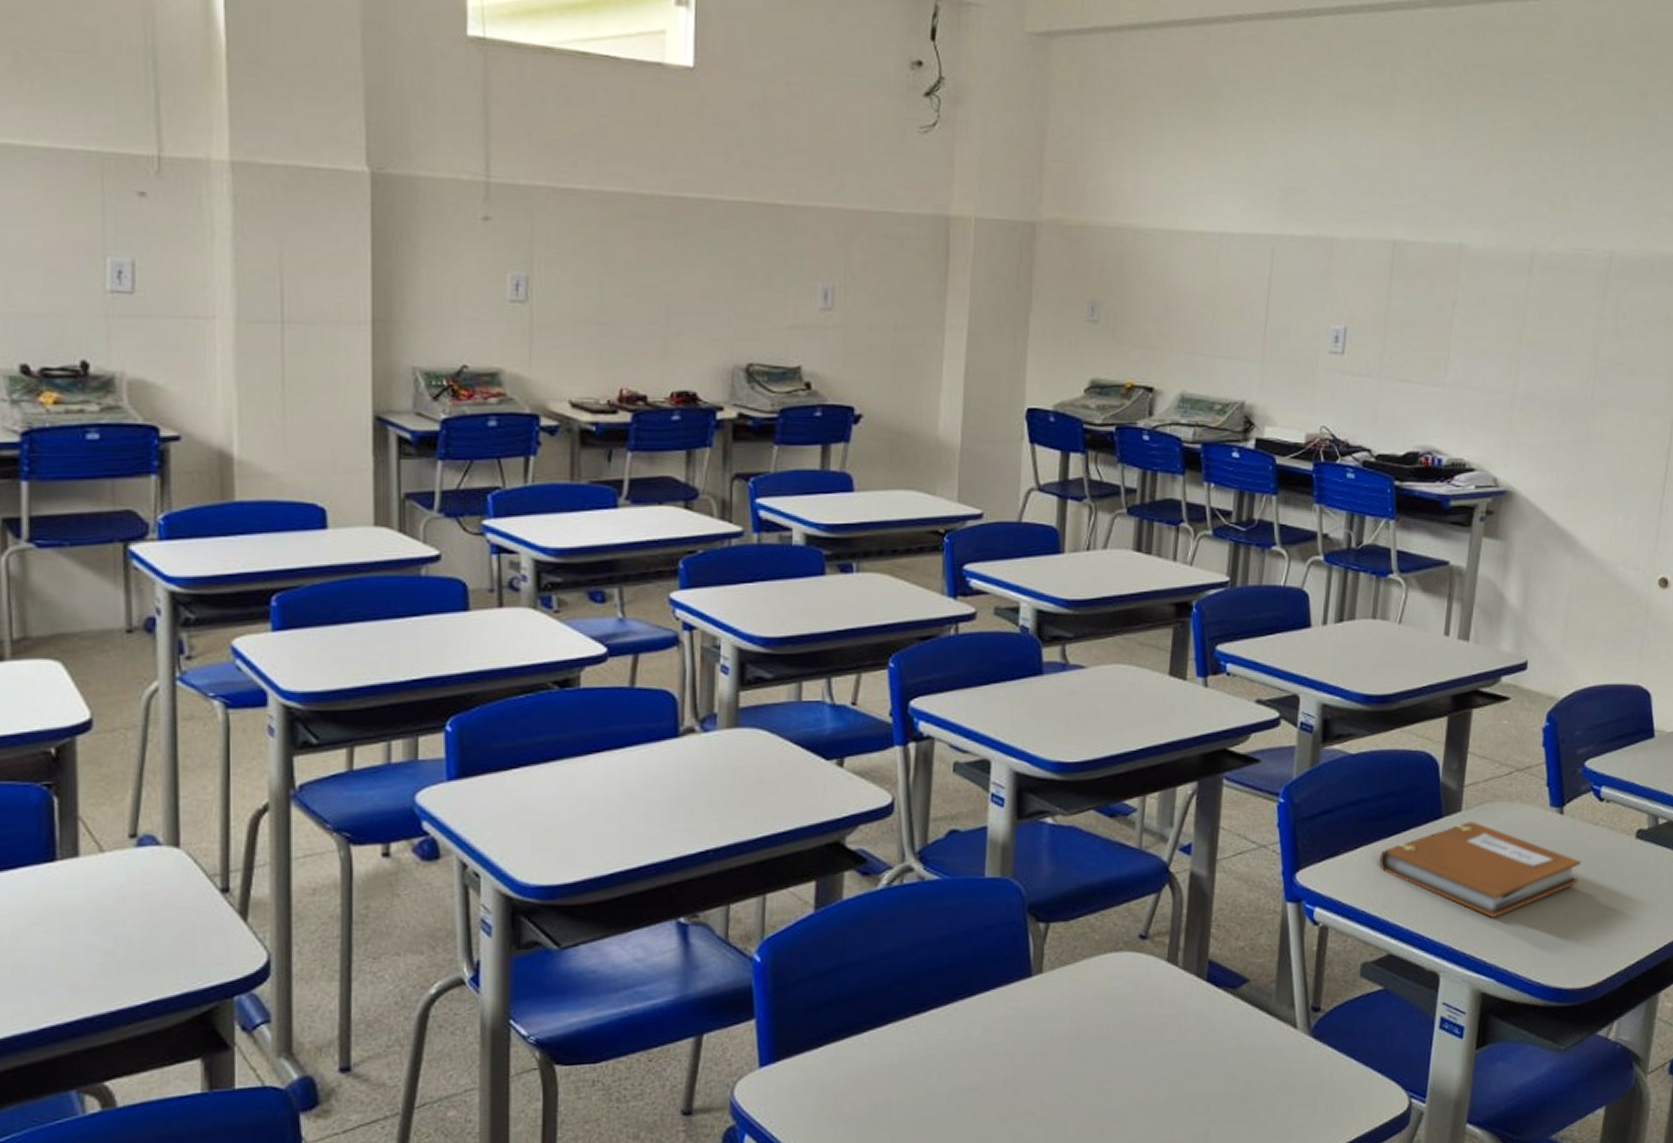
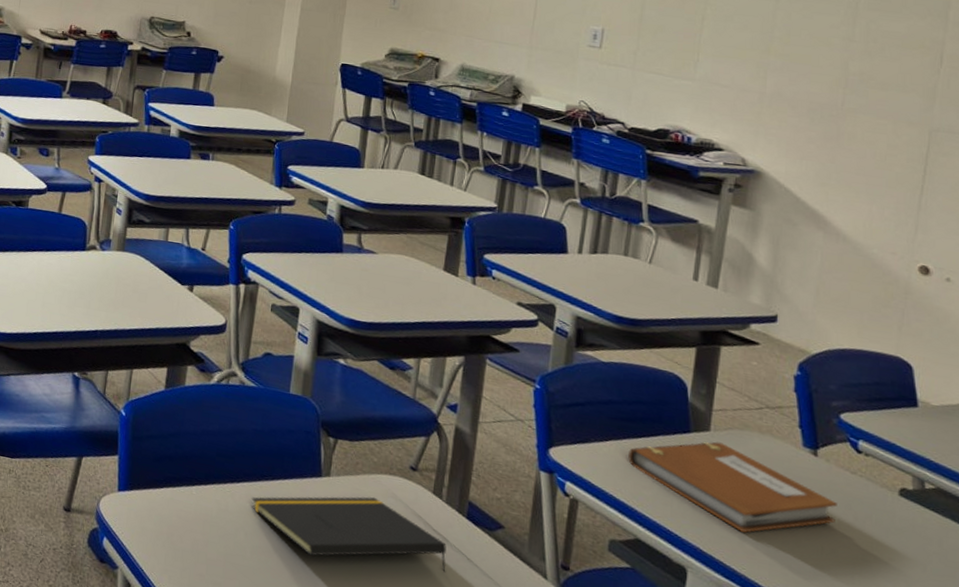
notepad: none [943,985,1186,1080] -> present [251,496,447,574]

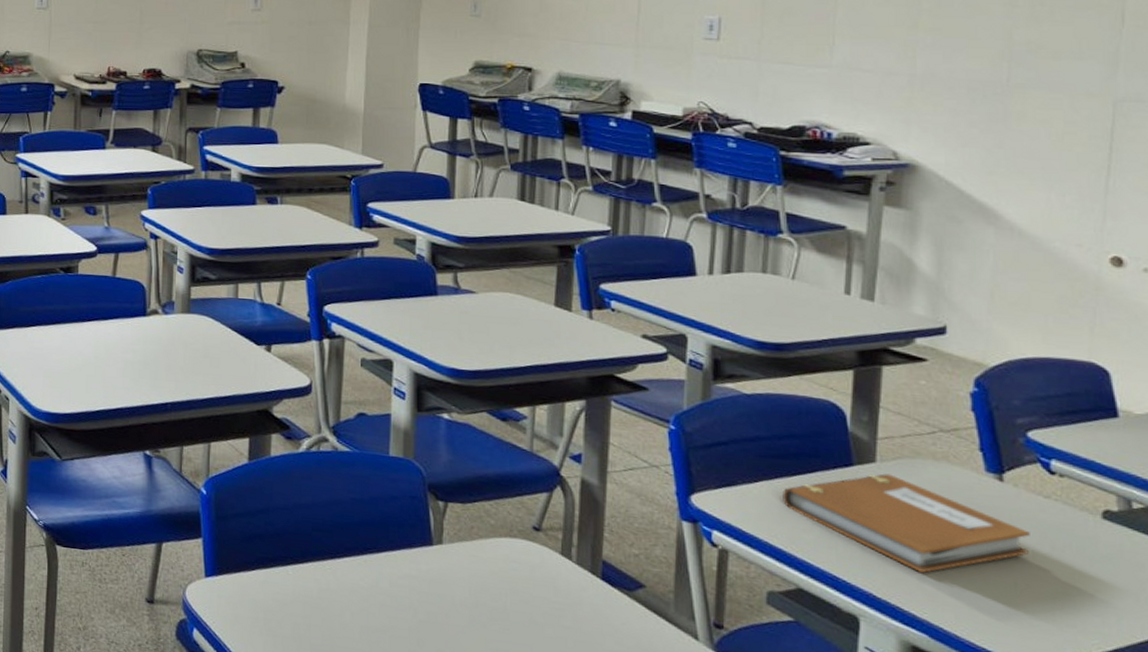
notepad: present [251,496,447,574] -> none [355,563,582,642]

